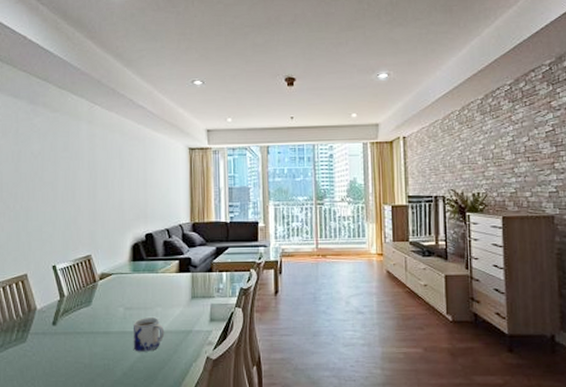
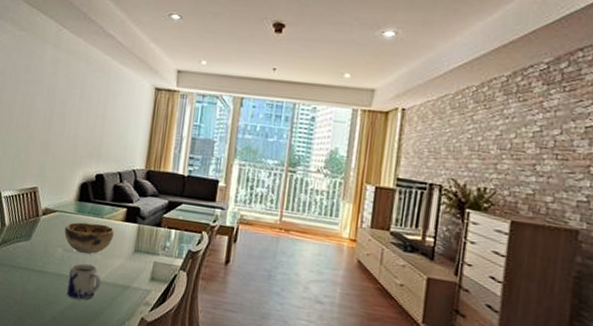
decorative bowl: none [123,278,170,309] -> present [64,222,114,255]

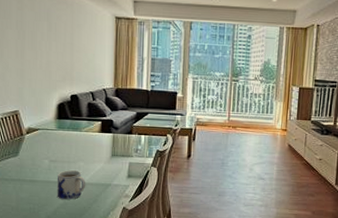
decorative bowl: present [64,222,114,255] -> none [48,136,92,163]

